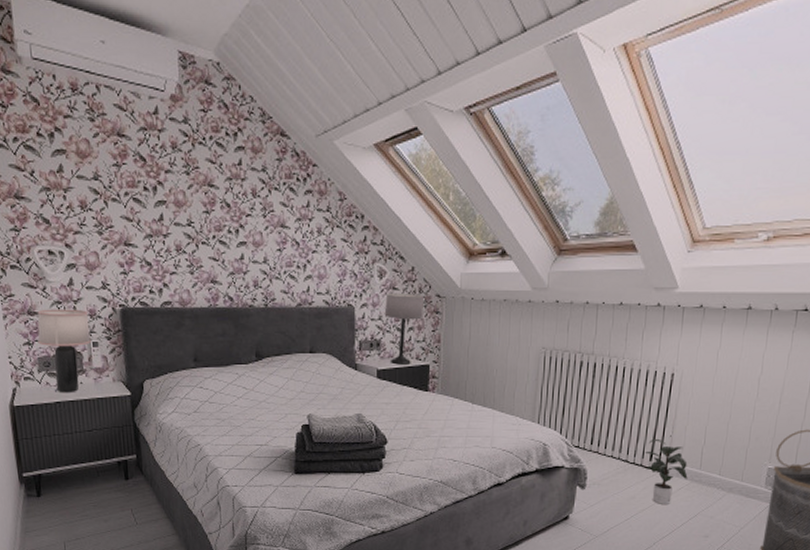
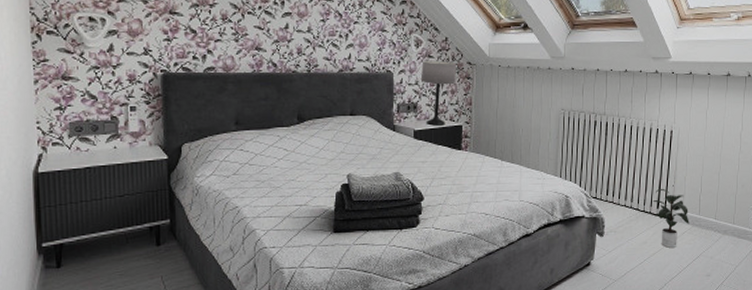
table lamp: present [37,309,92,393] -> none [70,74,130,159]

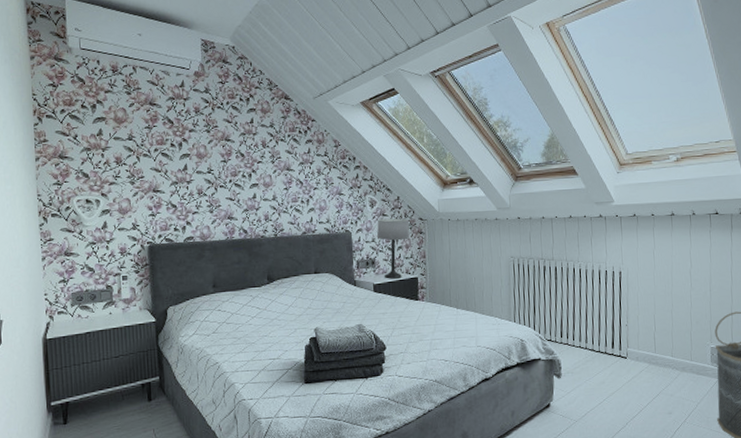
potted plant: present [652,188,689,249] -> none [607,328,646,388]

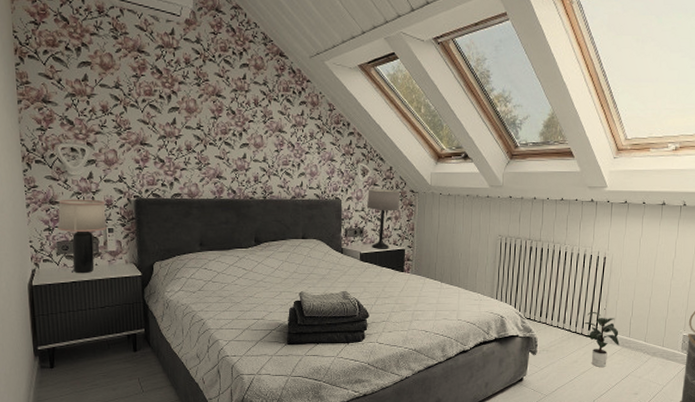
table lamp: none [72,248,122,324] -> present [57,199,108,274]
potted plant: none [607,328,646,388] -> present [584,311,620,368]

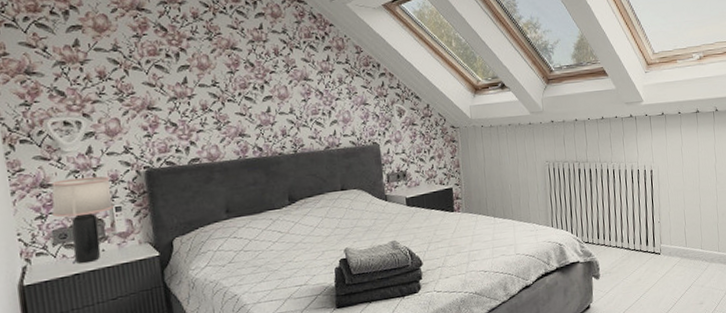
table lamp: present [366,189,400,249] -> none [406,127,442,191]
potted plant: present [584,311,620,368] -> none [641,225,678,282]

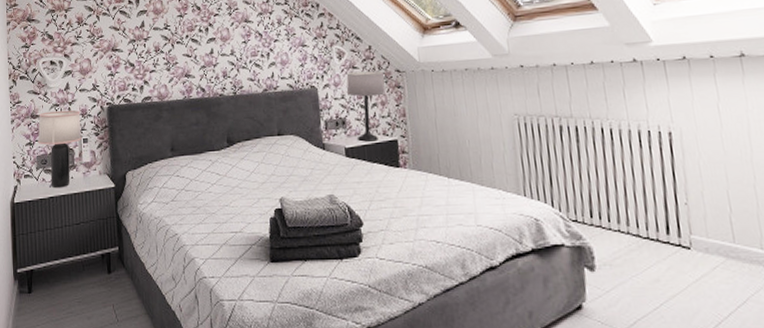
table lamp: none [406,127,442,191] -> present [346,71,385,142]

